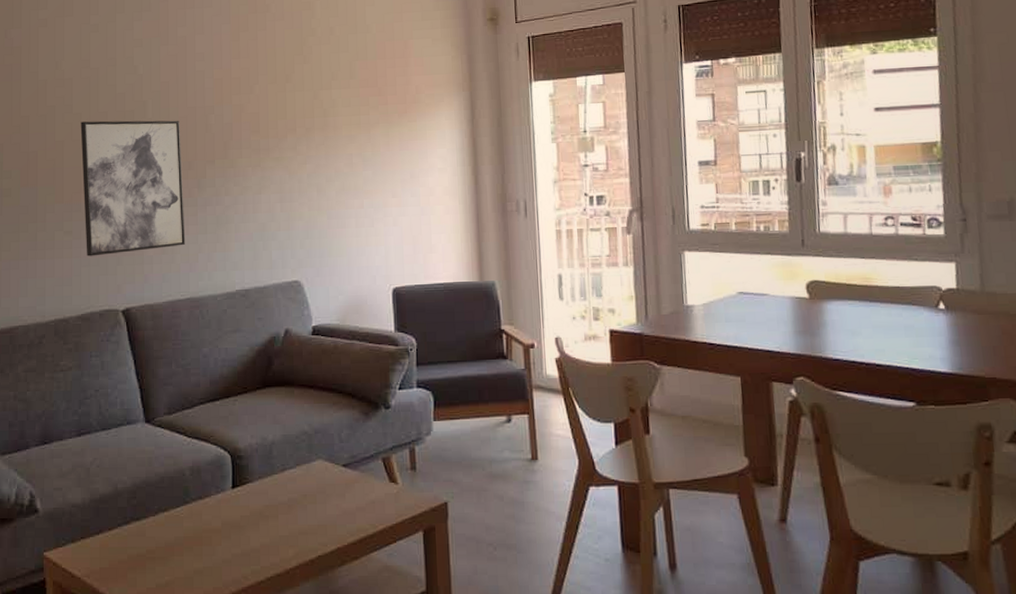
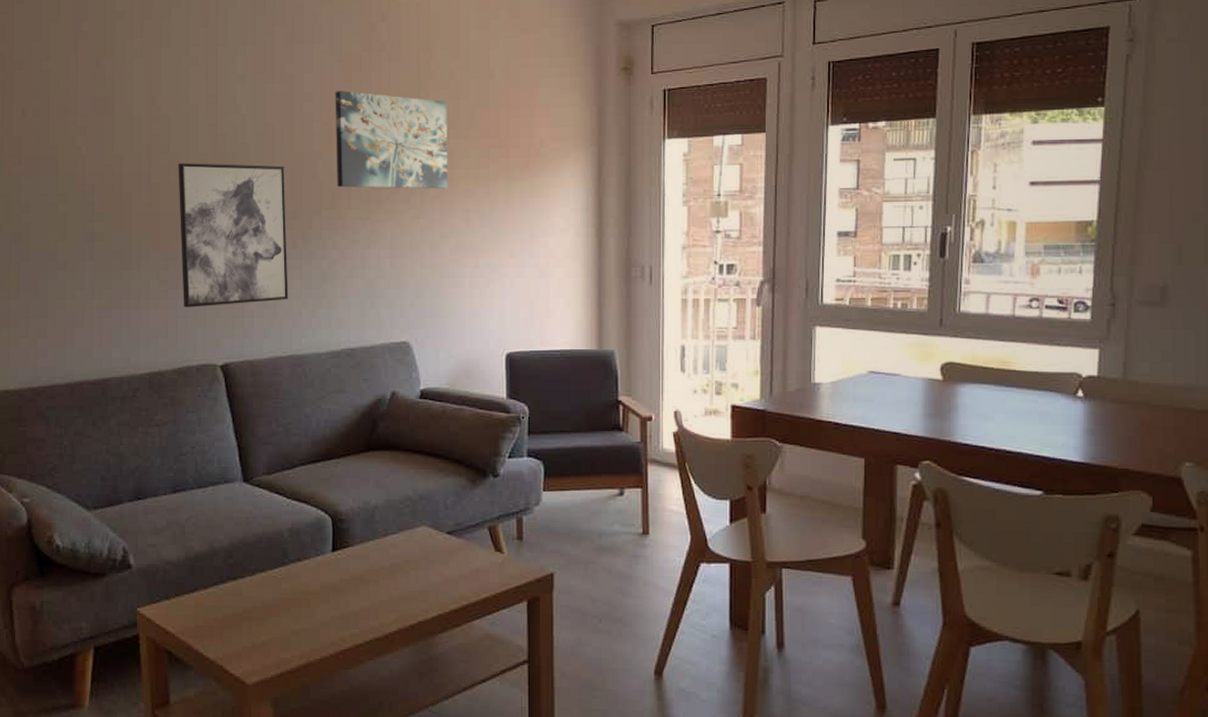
wall art: none [224,49,332,138] -> present [335,91,448,189]

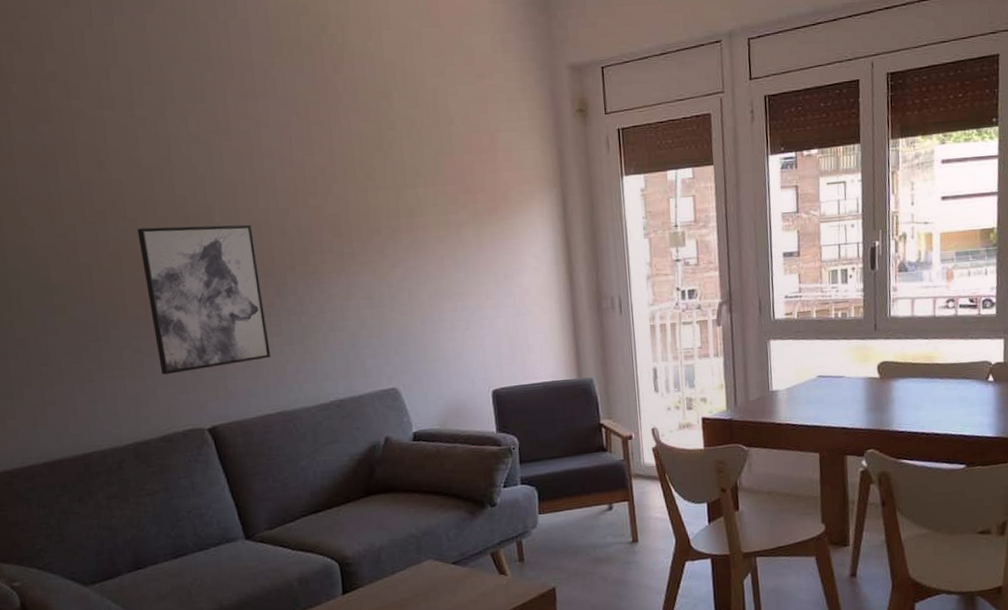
wall art: present [335,91,448,189] -> none [295,145,420,243]

